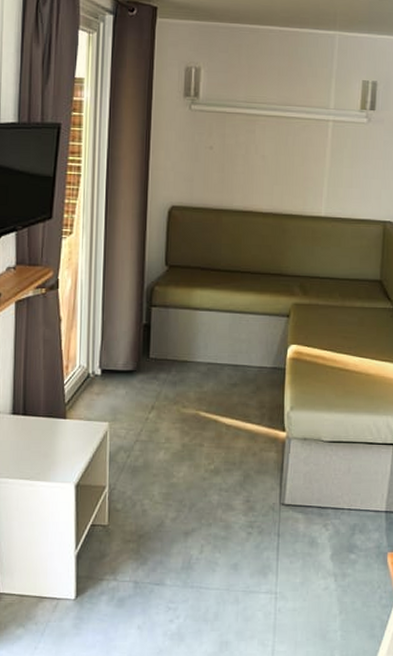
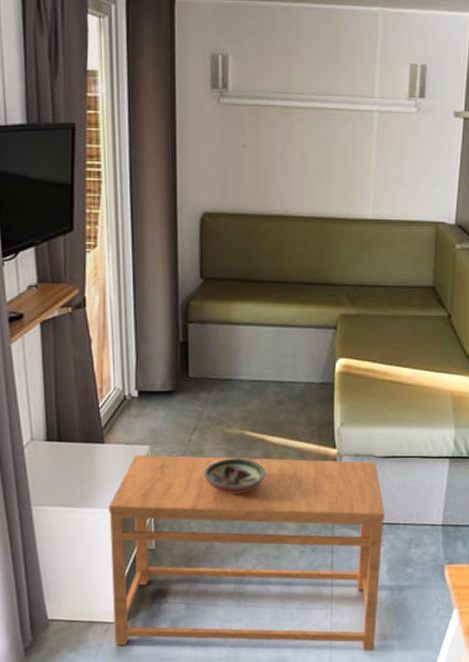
side table: none [62,431,330,638] -> present [108,455,385,651]
decorative bowl: none [158,437,218,472] -> present [203,458,266,494]

